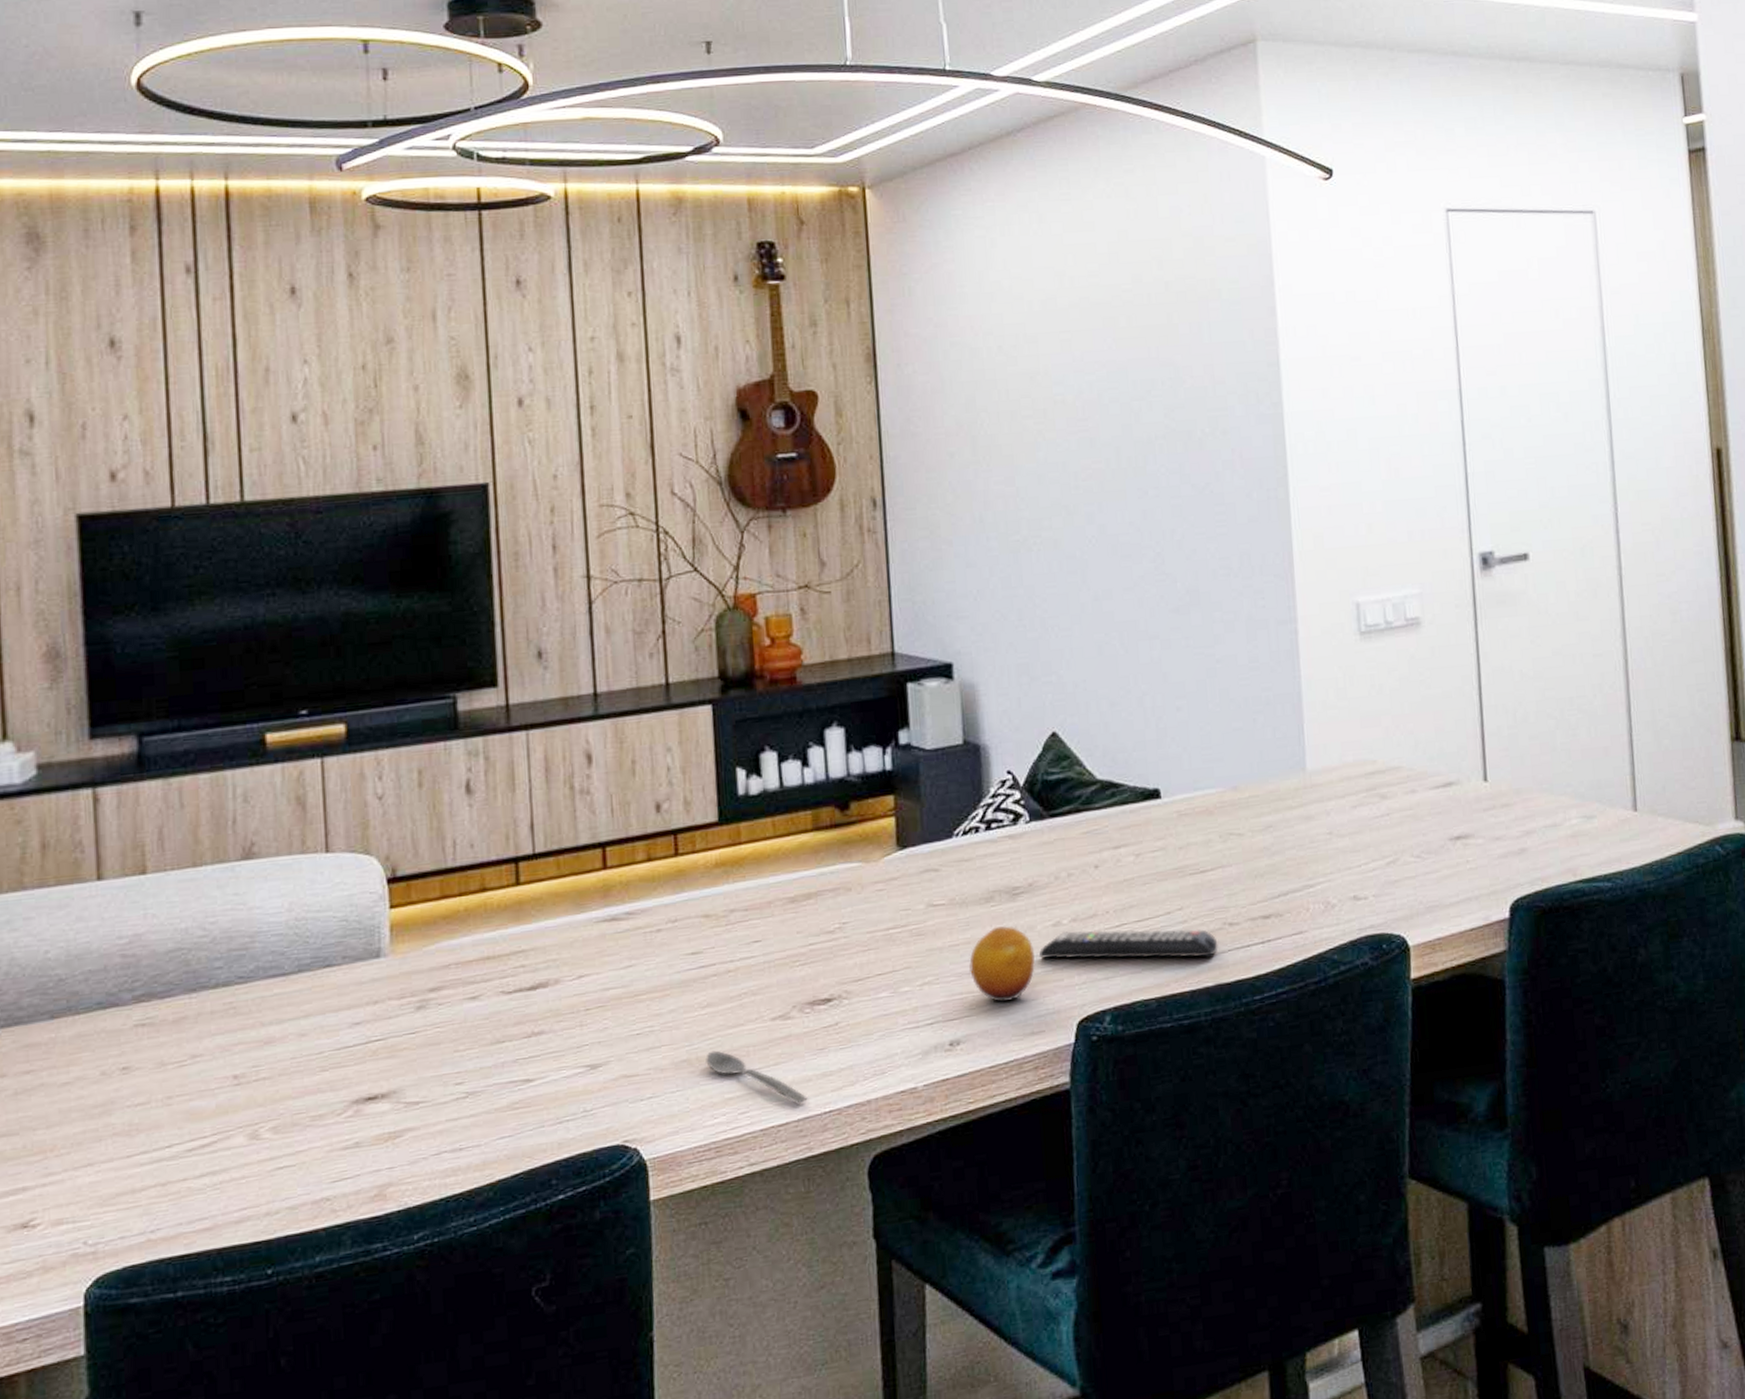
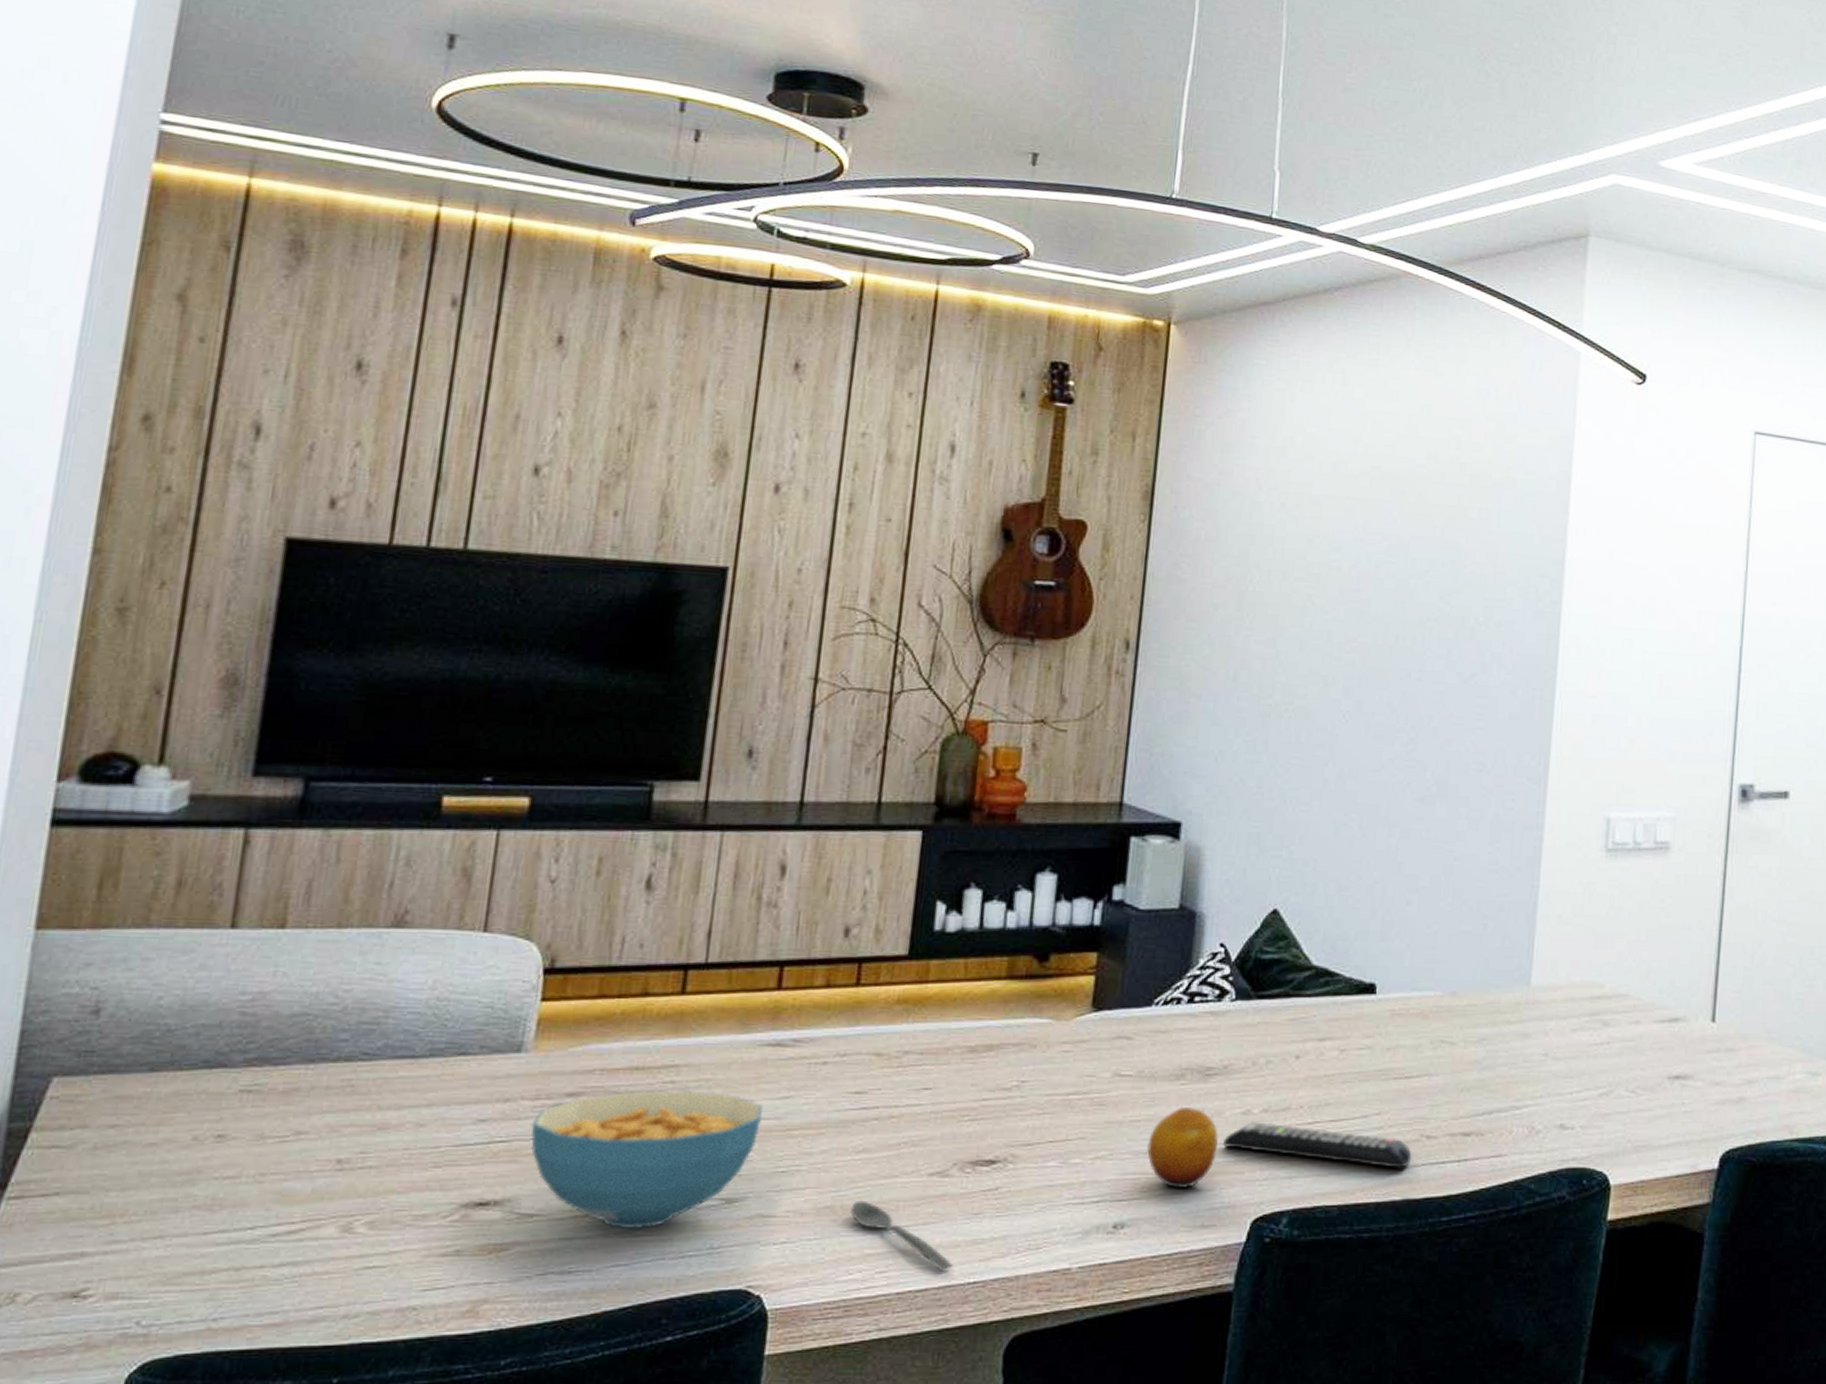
cereal bowl: none [402,970,610,1104] -> present [531,1090,763,1230]

